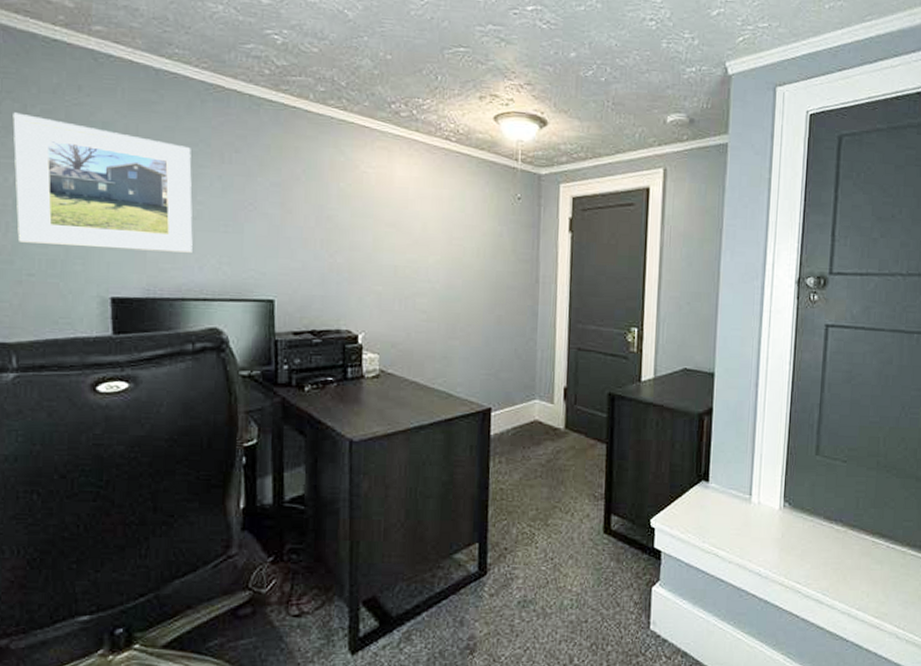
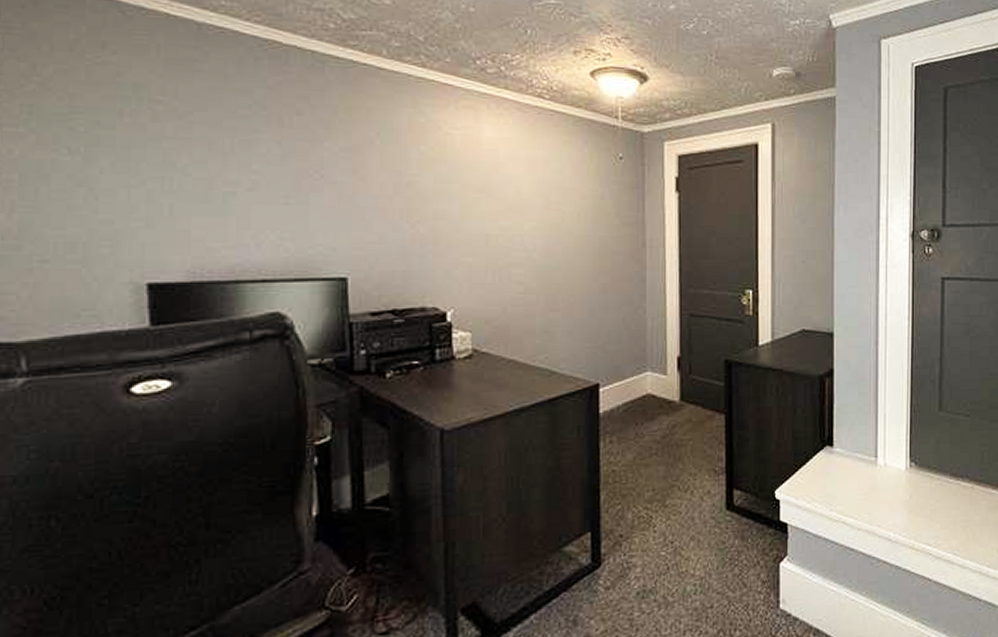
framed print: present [12,112,193,253] -> none [18,73,248,229]

